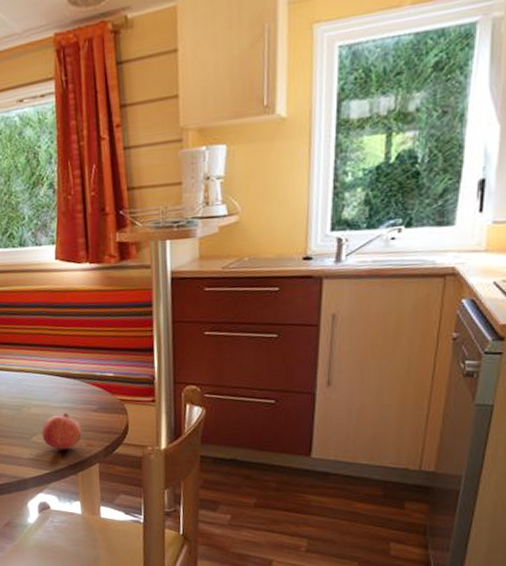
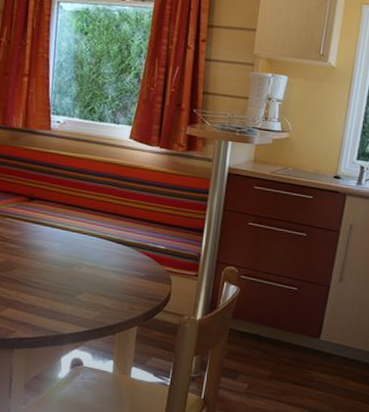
pomegranate: present [42,413,82,450] -> none [87,276,127,311]

